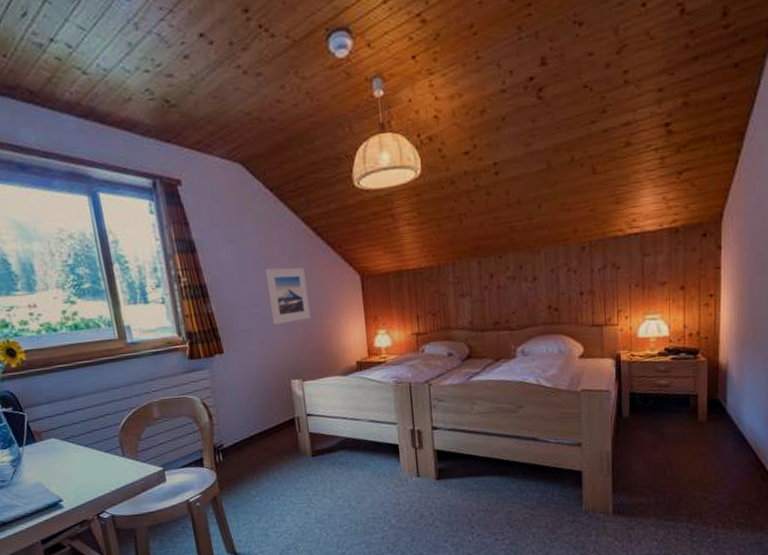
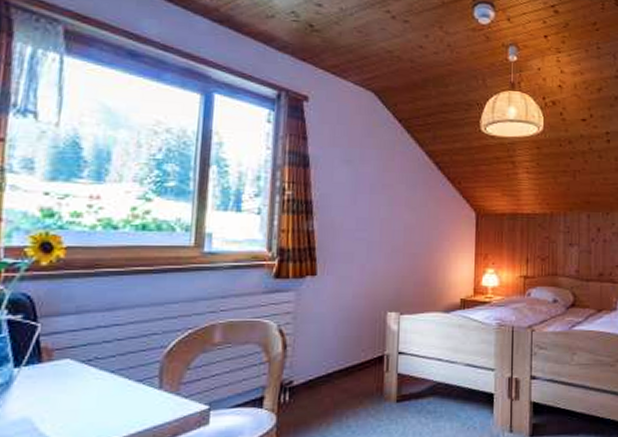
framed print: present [265,267,312,325] -> none [378,193,421,251]

